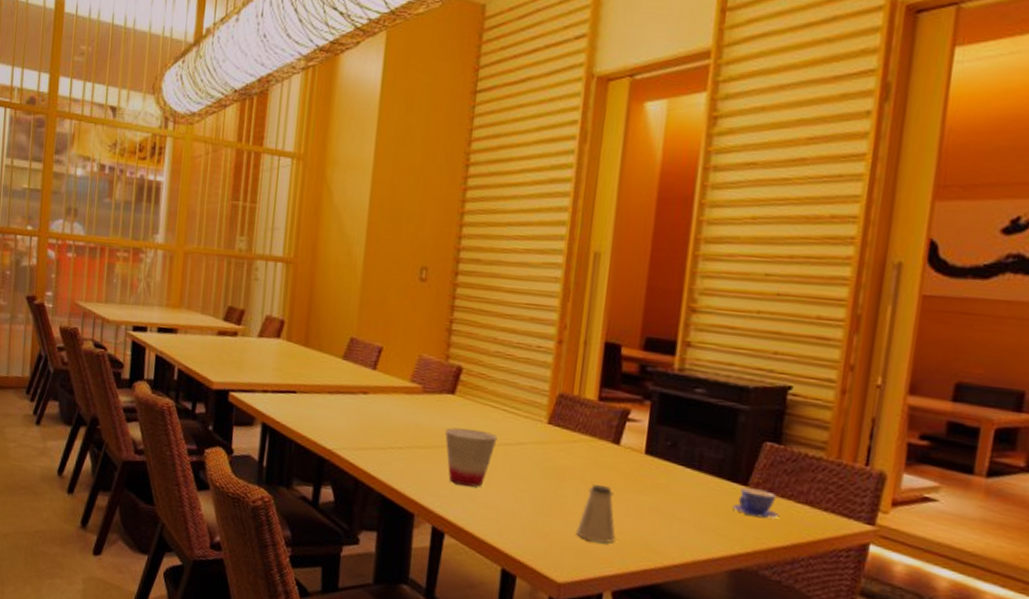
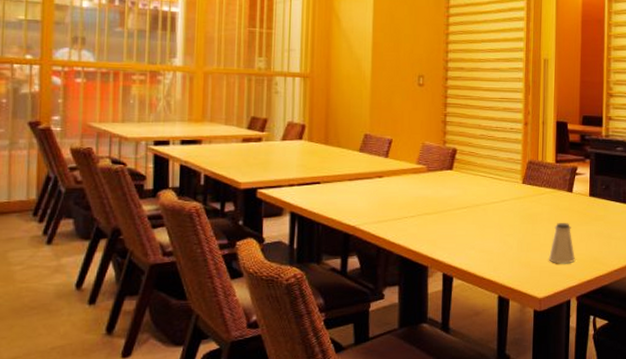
cup: present [445,428,498,487] -> none [447,194,487,239]

